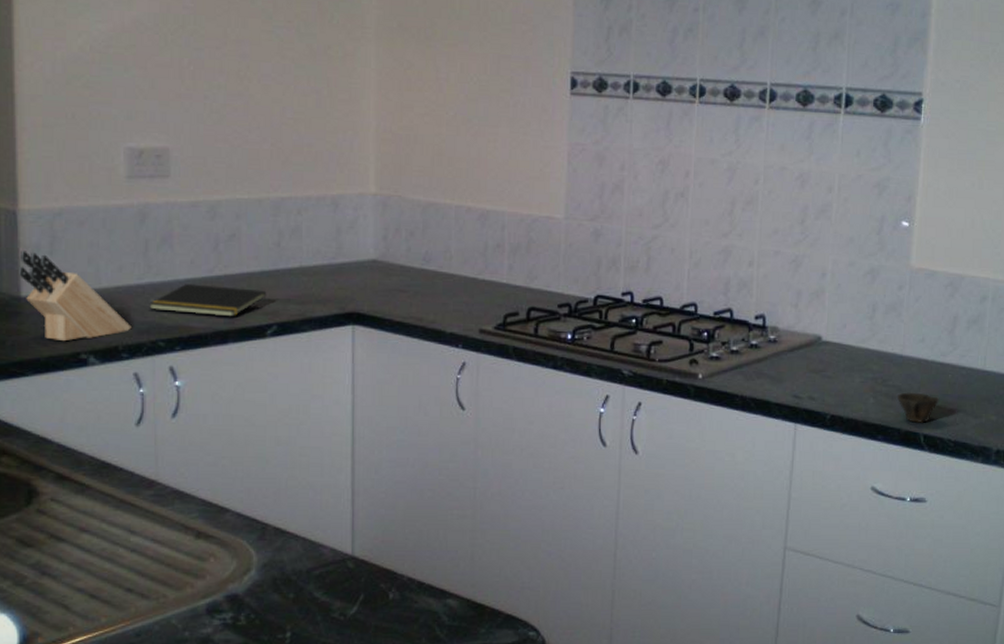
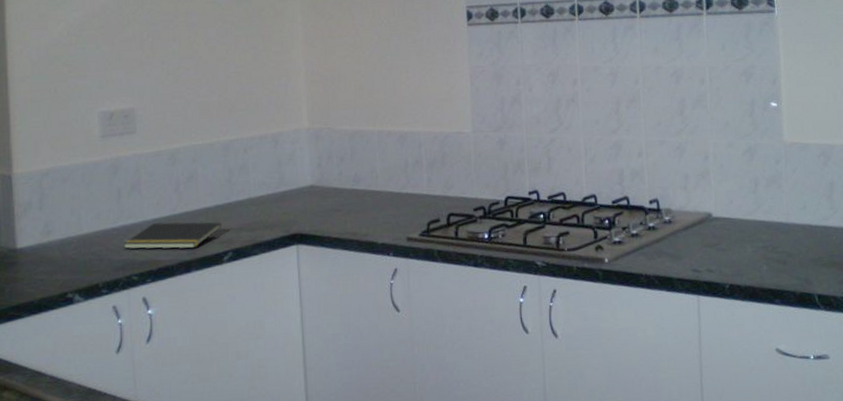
knife block: present [17,251,132,342] -> none [13,208,109,284]
cup: present [896,392,940,423] -> none [787,255,828,284]

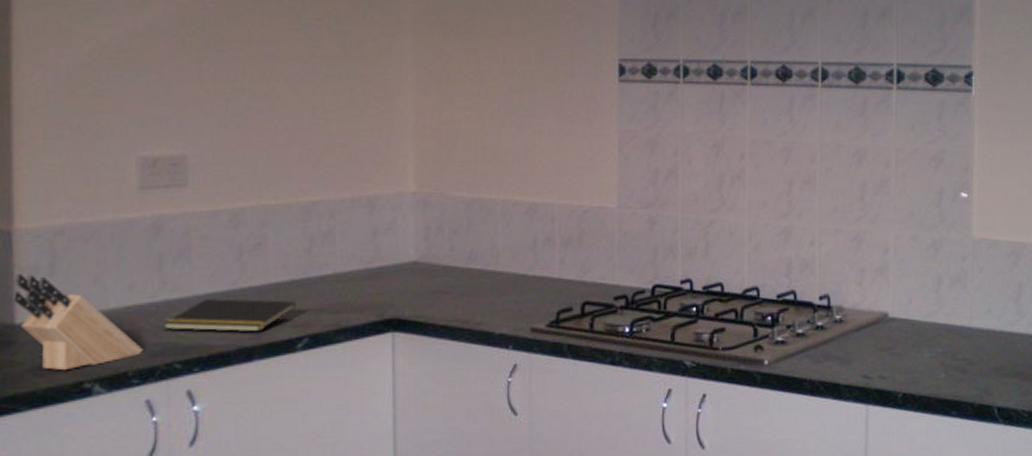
knife block: none [13,208,109,284] -> present [11,274,143,371]

